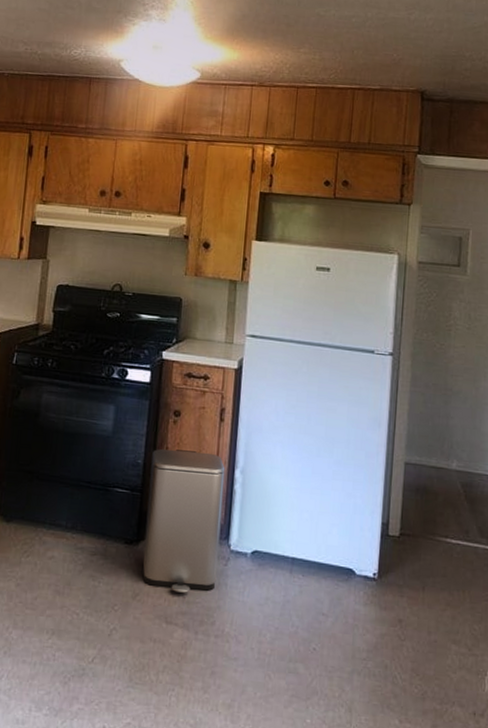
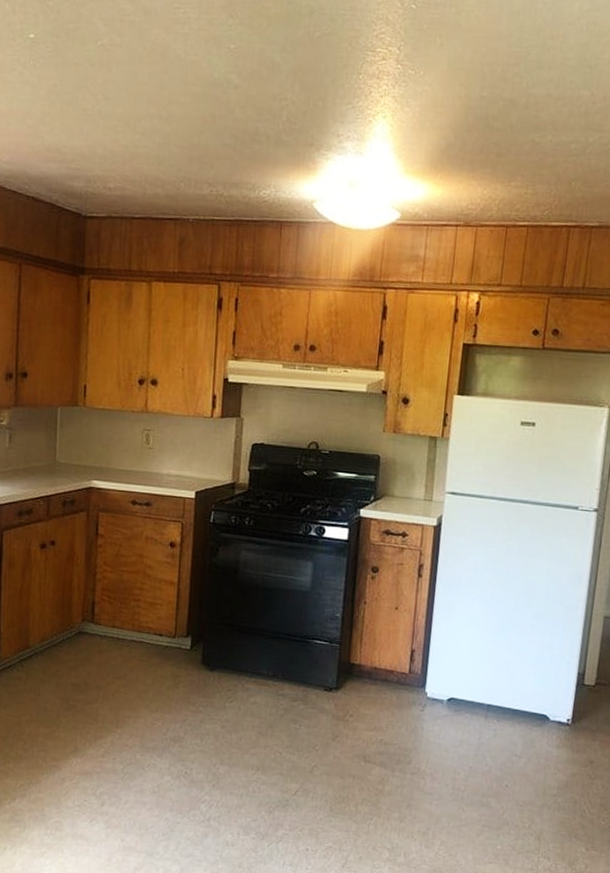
pedal bin: present [142,448,226,593] -> none [342,603,423,735]

